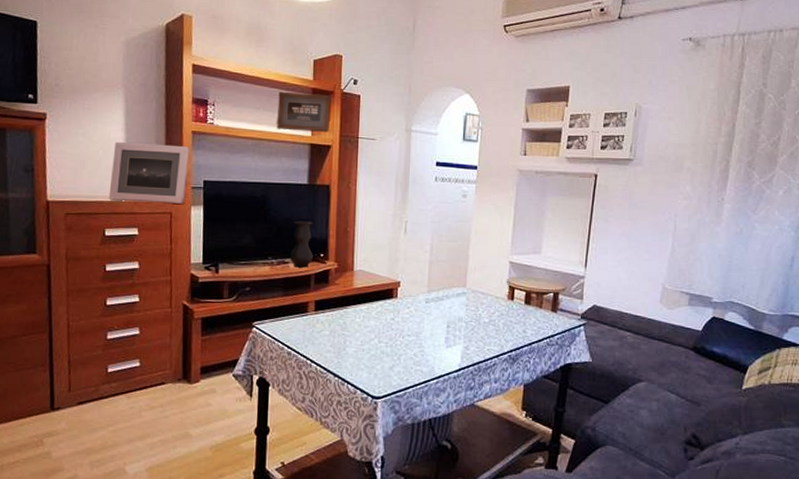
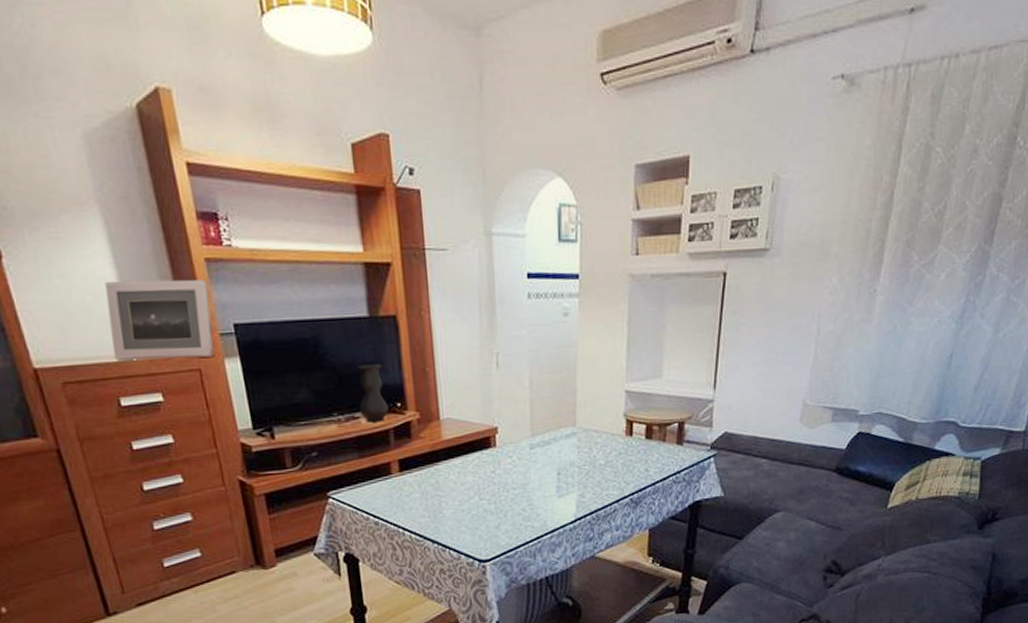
picture frame: present [277,92,331,132] -> none [311,192,386,247]

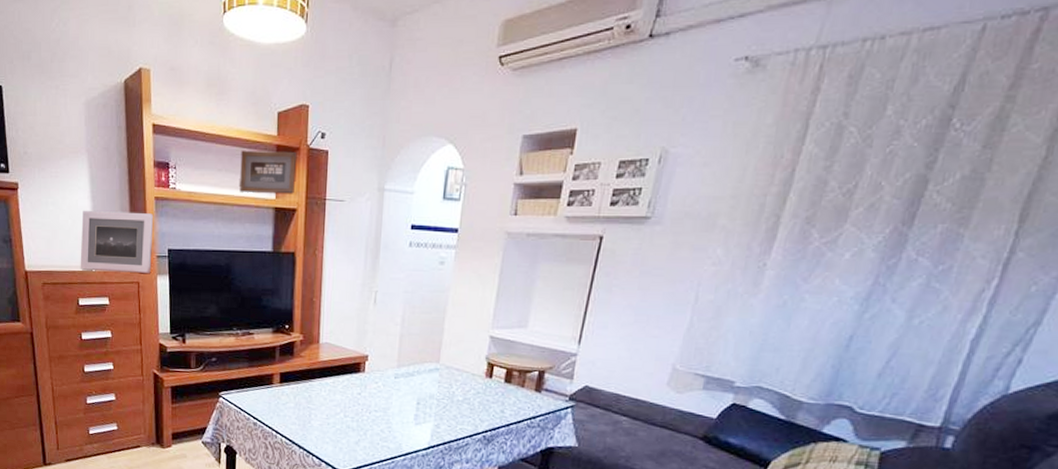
picture frame: none [311,192,386,247] -> present [240,151,296,194]
vase: present [357,364,389,423] -> none [255,290,278,339]

